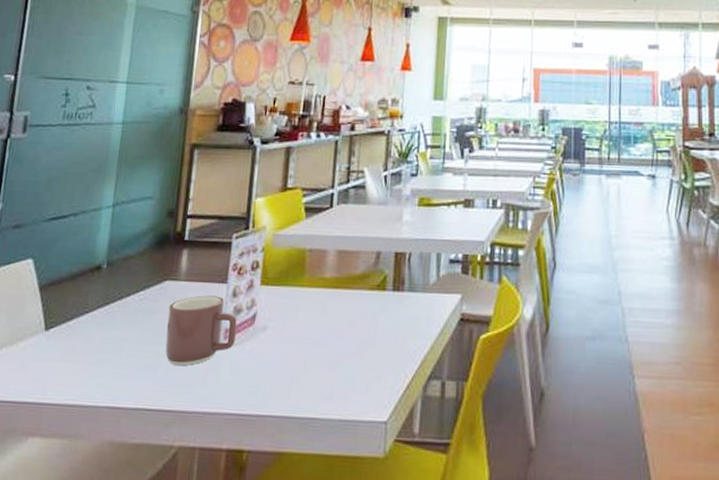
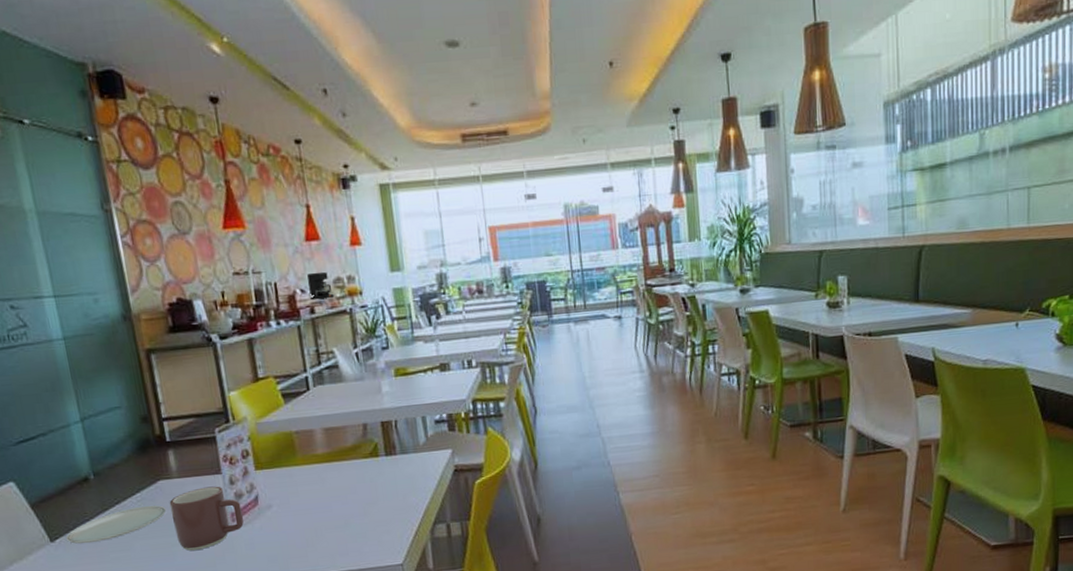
plate: none [61,306,164,339] -> present [66,505,167,544]
coffee maker: none [354,91,376,118] -> present [307,271,335,300]

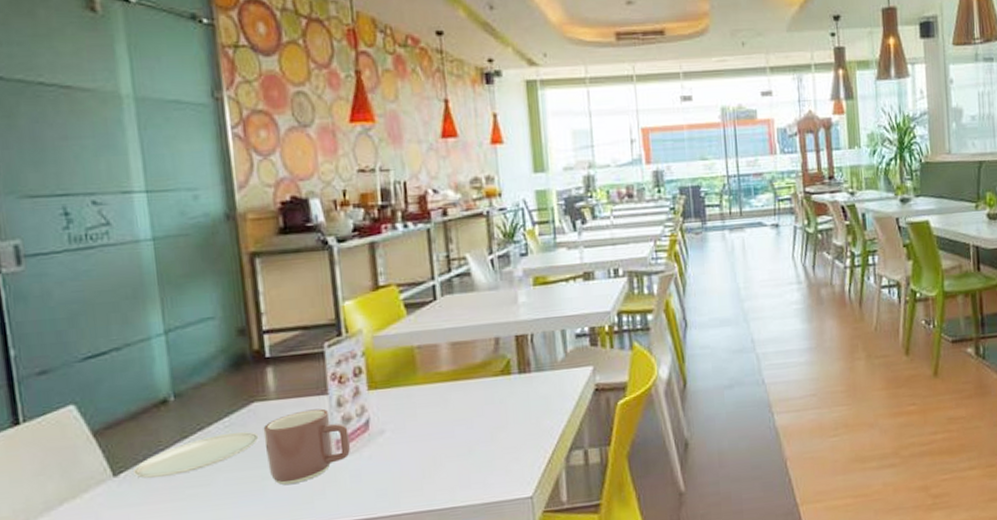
coffee maker: present [307,271,335,300] -> none [441,171,471,202]

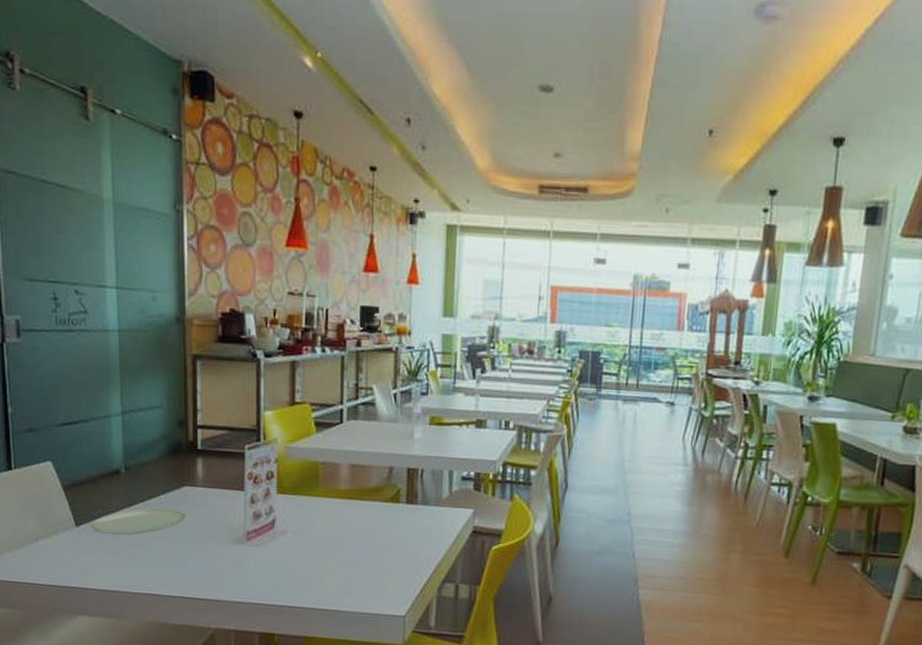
mug: present [263,408,350,485] -> none [190,501,257,562]
coffee maker: none [441,171,471,202] -> present [359,305,383,334]

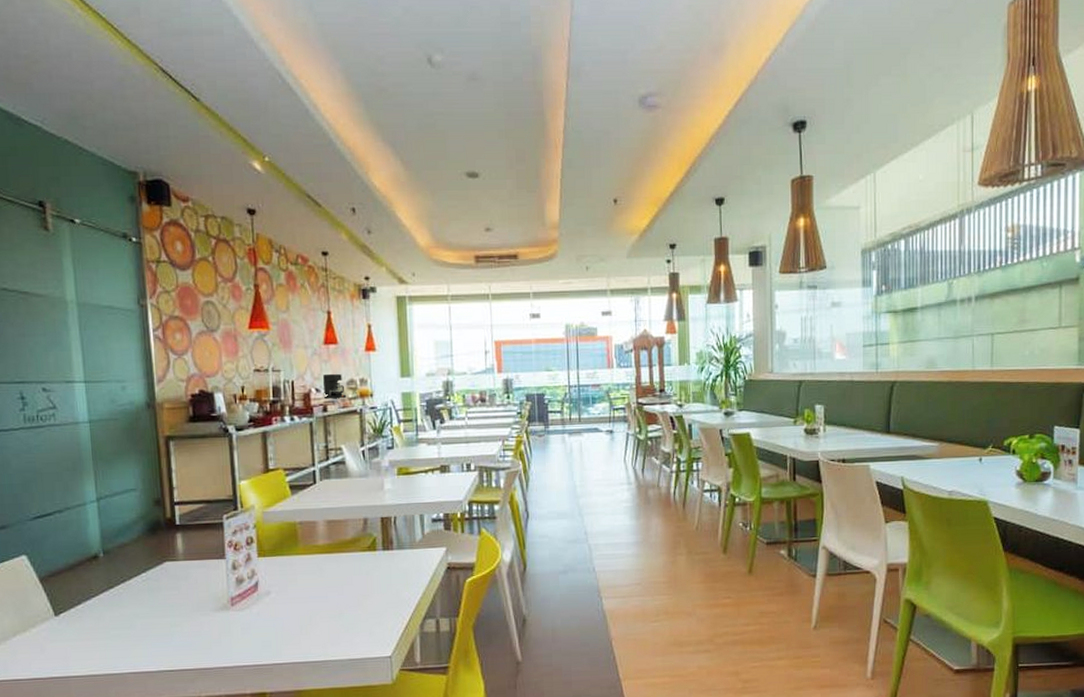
plate: present [91,508,187,535] -> none [70,585,169,620]

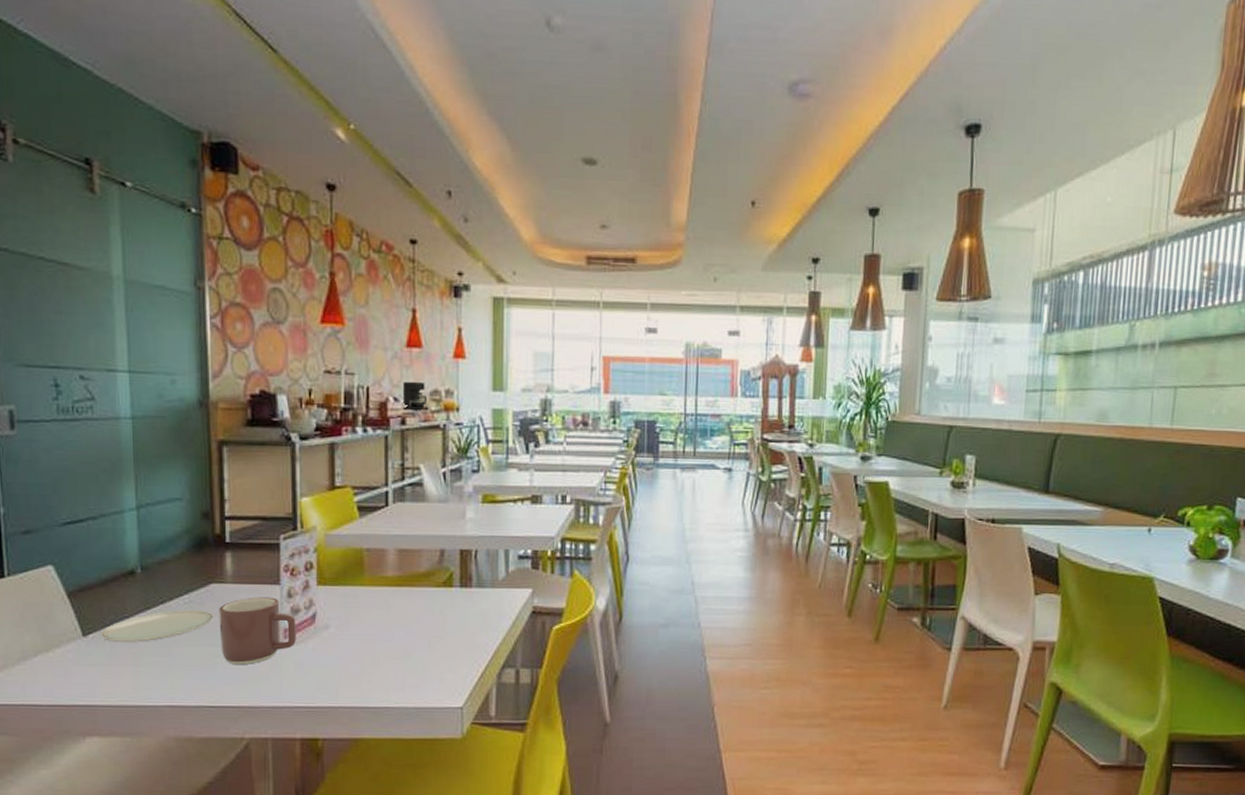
plate: none [70,585,169,620] -> present [101,609,214,643]
mug: none [173,570,242,633] -> present [218,597,296,666]

